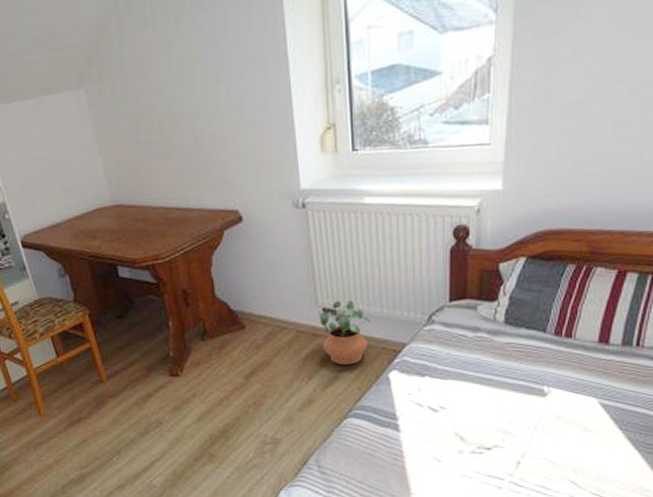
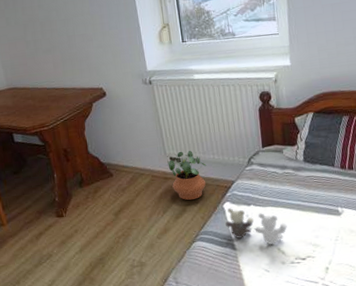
teddy bear: none [389,378,471,429] -> present [225,208,287,245]

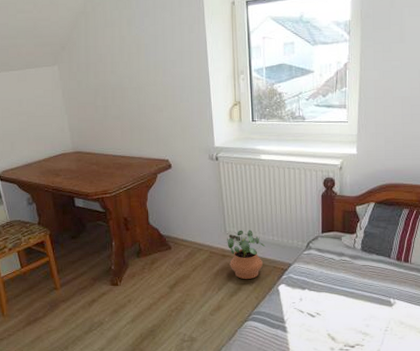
teddy bear: present [225,208,287,245] -> none [279,290,339,331]

